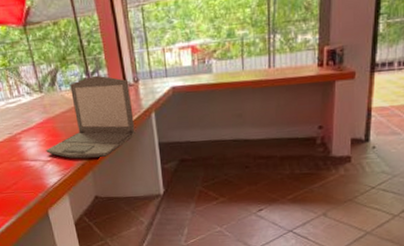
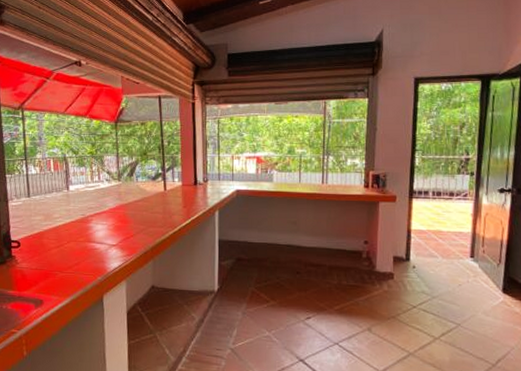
laptop: present [46,75,137,159] -> none [113,171,200,248]

